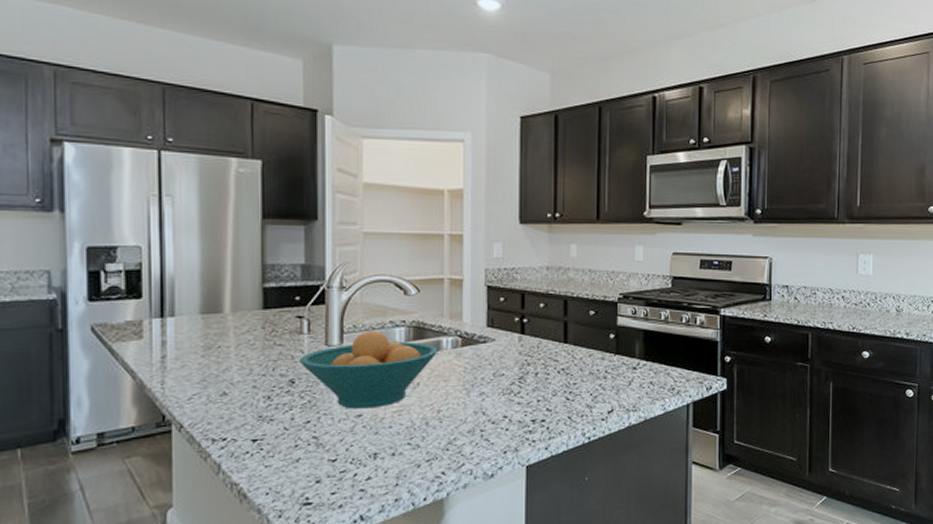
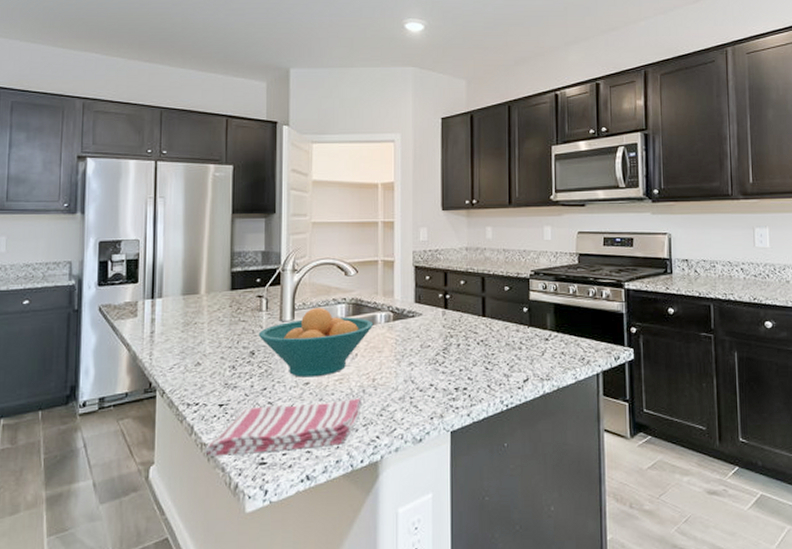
dish towel: none [236,431,425,497] -> present [205,398,362,456]

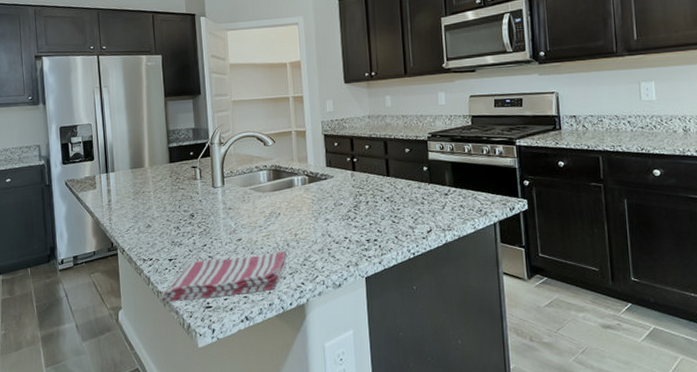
fruit bowl: present [258,308,374,378] -> none [195,175,292,235]

